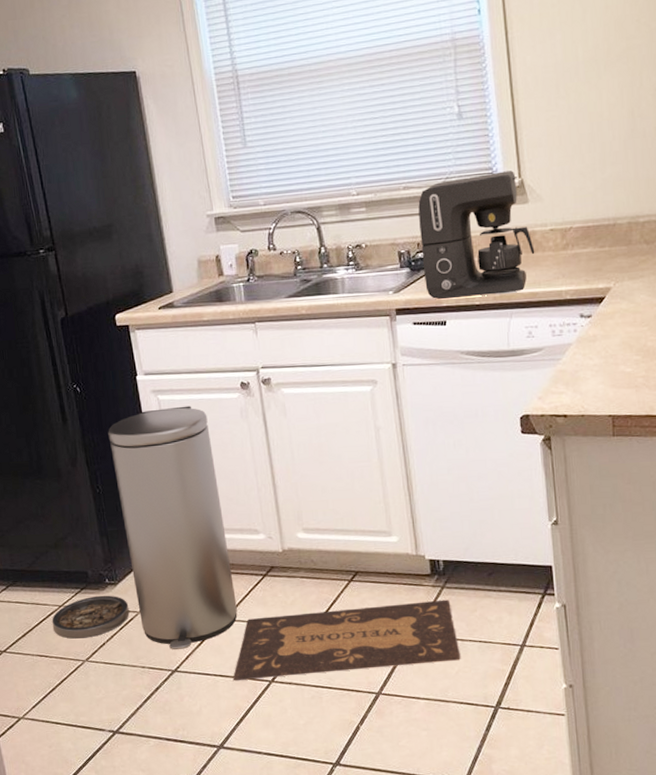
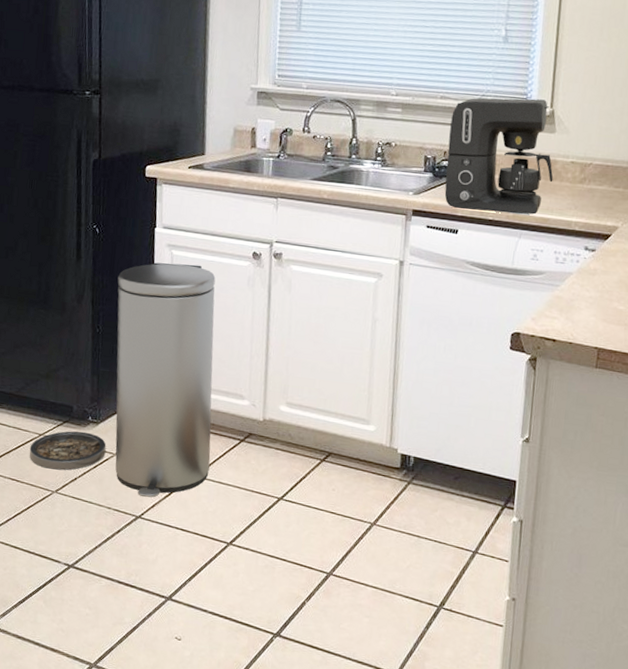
doormat: present [232,599,461,681] -> none [192,479,415,556]

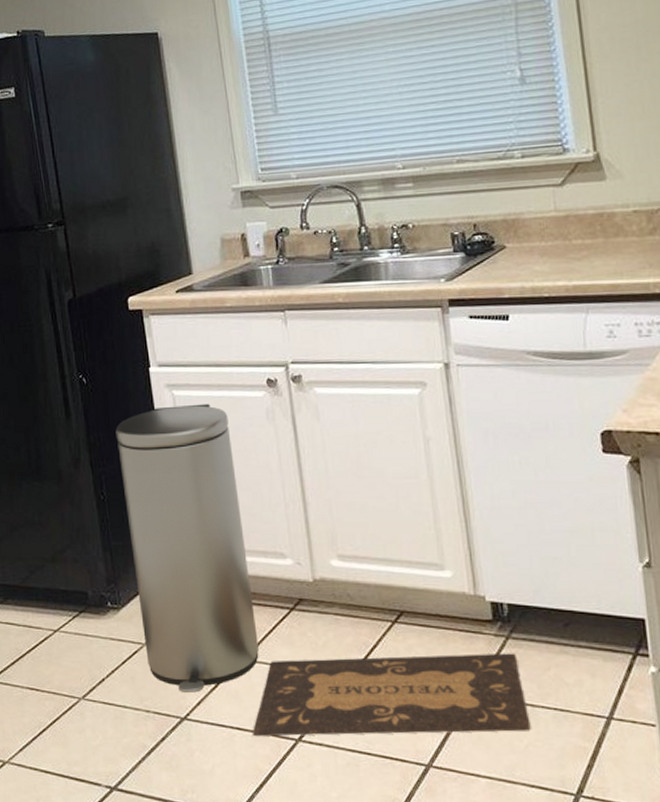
pet bowl: present [29,431,106,470] -> none [45,621,134,671]
doormat: none [192,479,415,556] -> present [252,653,531,737]
coffee maker: present [444,97,554,215] -> none [474,143,615,290]

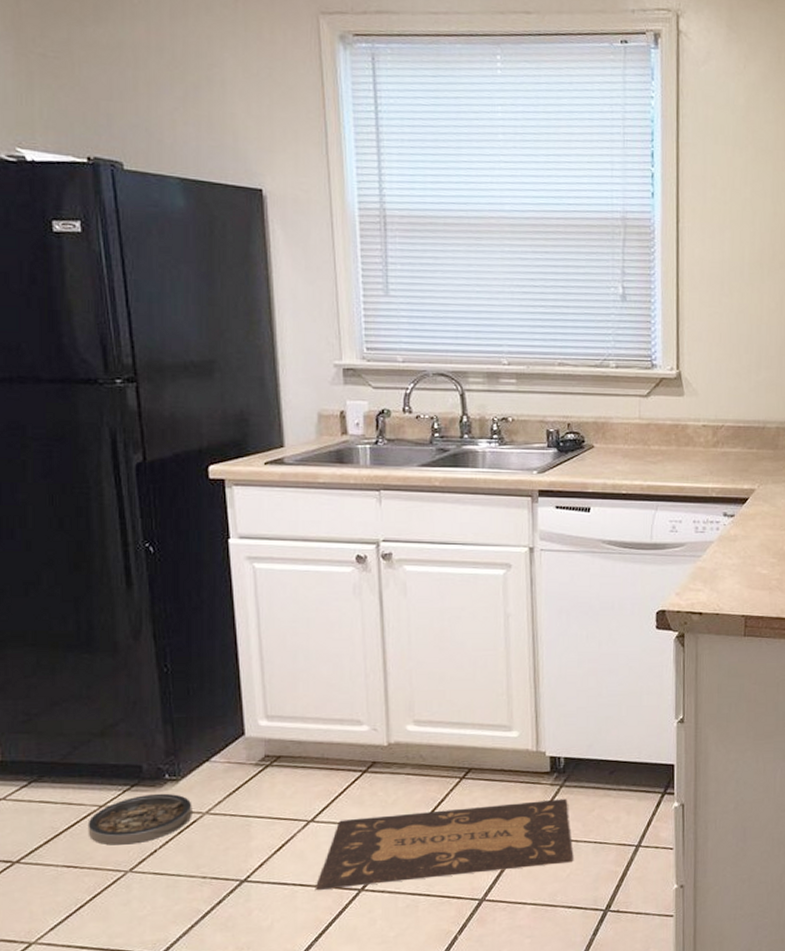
pet bowl: none [45,621,134,671] -> present [87,793,192,845]
pedal bin: present [115,403,259,693] -> none [185,577,328,856]

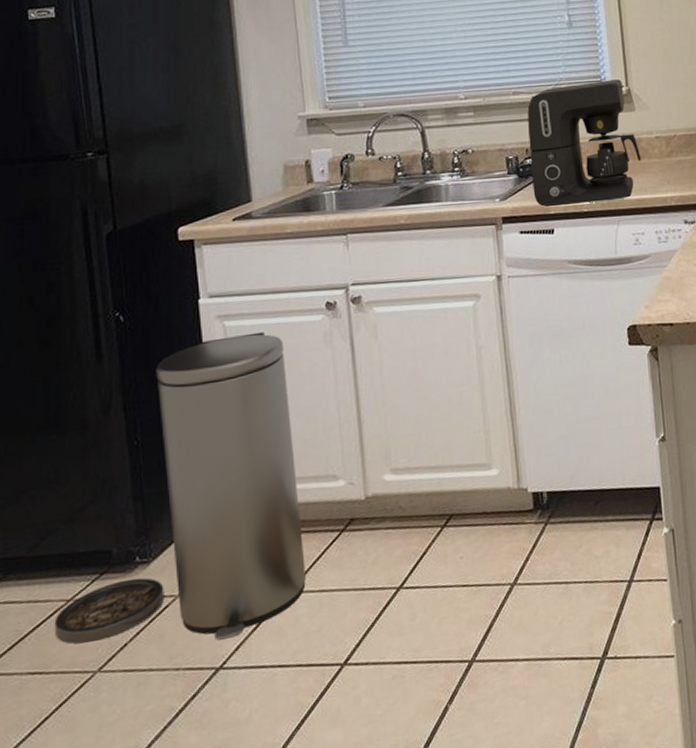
pedal bin: none [185,577,328,856] -> present [156,332,306,640]
doormat: present [315,798,574,891] -> none [295,537,565,671]
coffee maker: none [571,360,686,485] -> present [527,79,641,207]

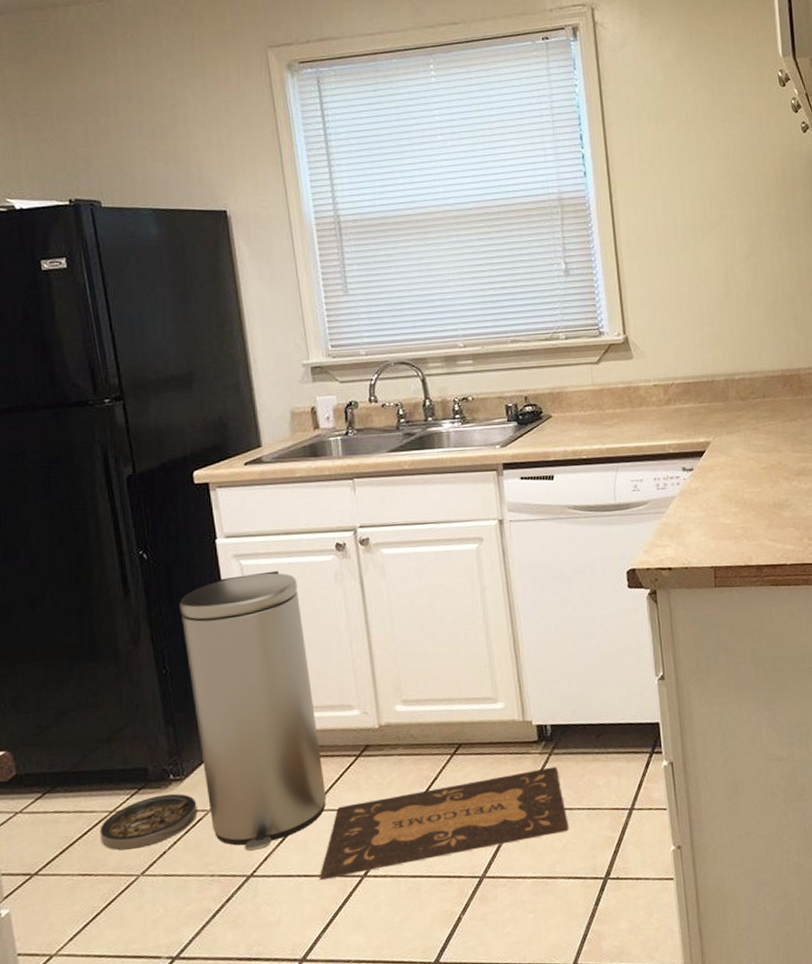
doormat: none [295,537,565,671] -> present [319,766,569,881]
coffee maker: present [527,79,641,207] -> none [526,327,640,454]

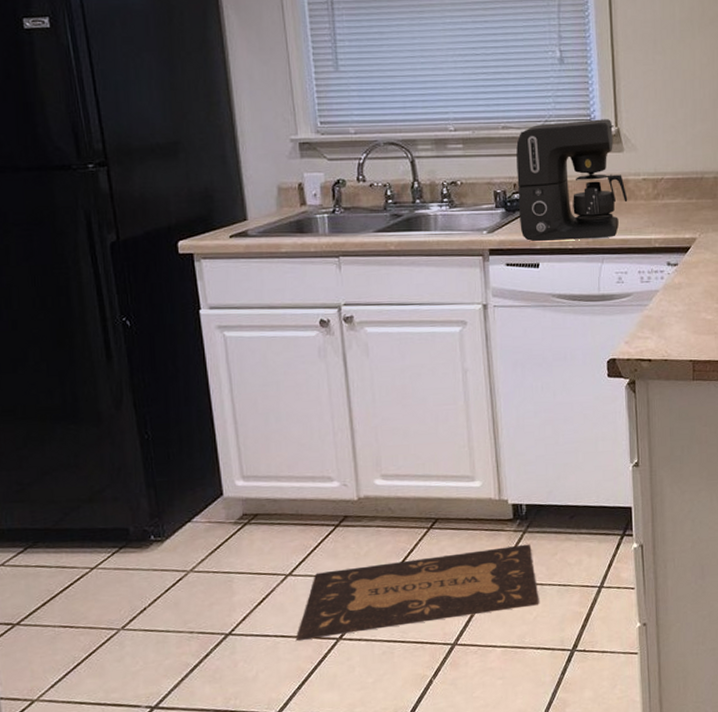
pet bowl: present [99,793,198,850] -> none [81,553,178,605]
pedal bin: present [179,570,326,851] -> none [162,343,304,611]
coffee maker: none [526,327,640,454] -> present [516,119,628,242]

